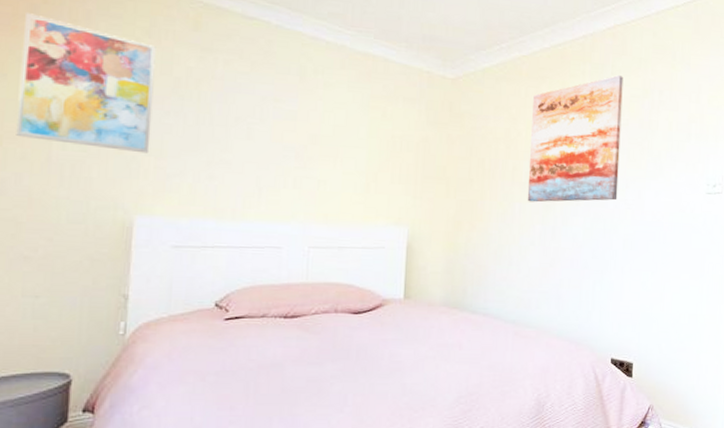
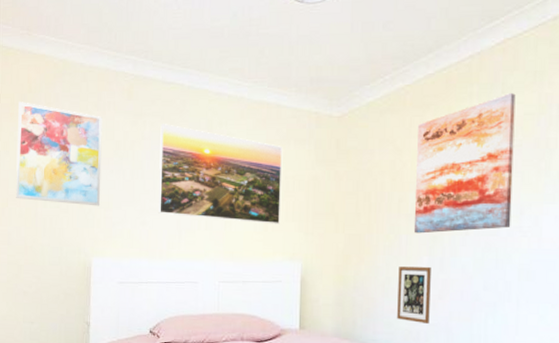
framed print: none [232,64,390,186] -> present [158,124,283,224]
picture frame: none [509,234,543,291] -> present [397,266,431,324]

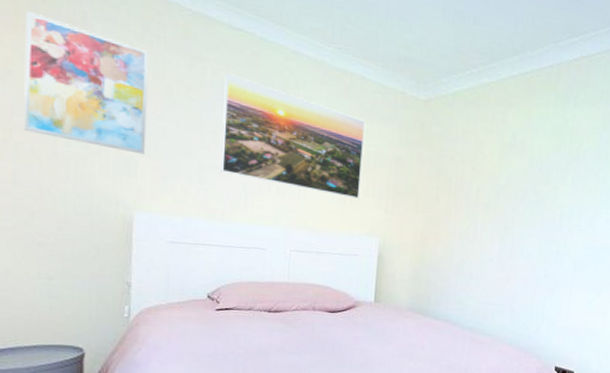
picture frame: present [397,266,431,324] -> none [468,250,502,303]
wall art: present [413,92,516,234] -> none [488,106,585,226]

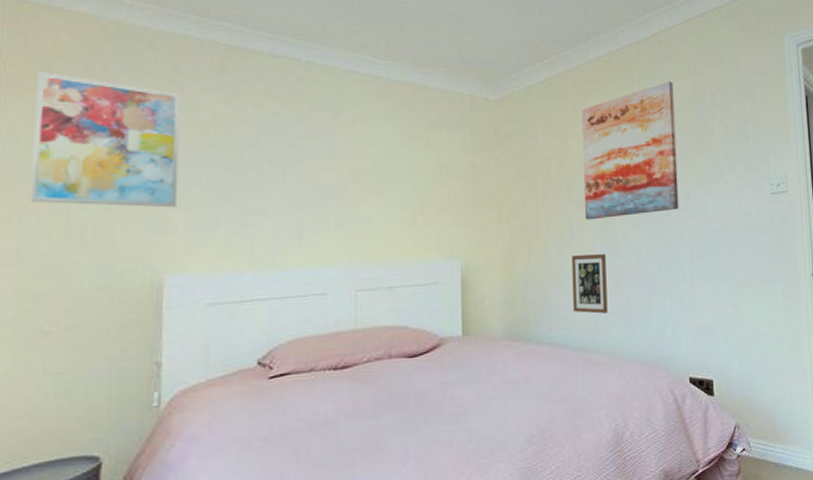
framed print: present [221,73,366,199] -> none [268,104,433,219]
picture frame: none [468,250,502,303] -> present [572,254,608,314]
wall art: none [488,106,585,226] -> present [582,80,679,220]

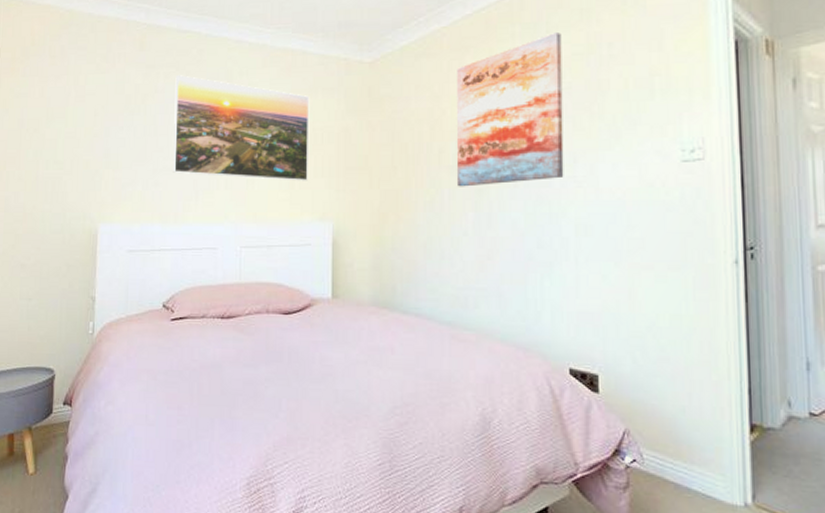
wall art: present [31,72,180,208] -> none [15,55,112,167]
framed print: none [268,104,433,219] -> present [173,75,310,181]
picture frame: present [572,254,608,314] -> none [441,224,478,288]

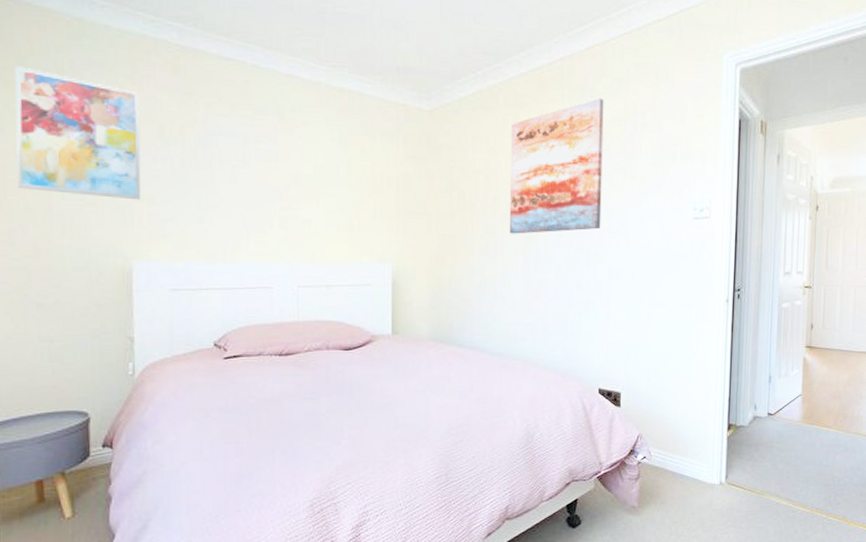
wall art: none [15,55,112,167] -> present [15,66,141,200]
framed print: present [173,75,310,181] -> none [218,106,368,224]

